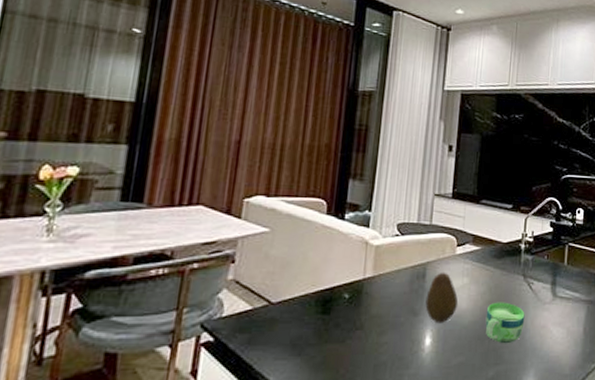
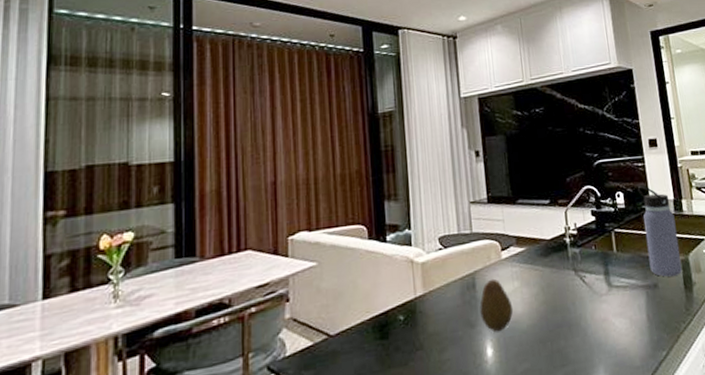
cup: present [485,302,525,344] -> none [543,300,585,344]

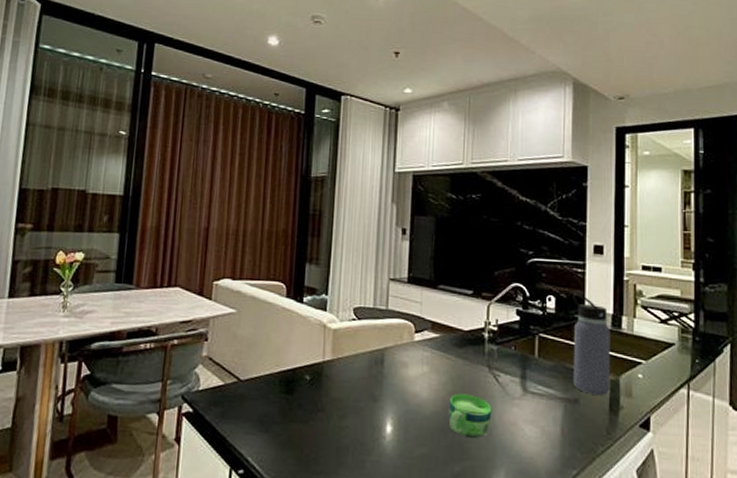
fruit: present [479,278,514,333] -> none [385,358,419,412]
cup: none [543,300,585,344] -> present [448,393,492,439]

